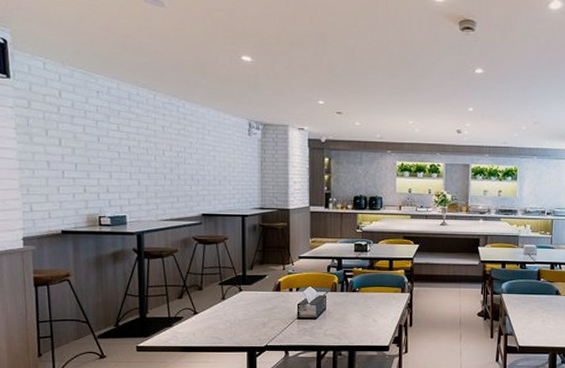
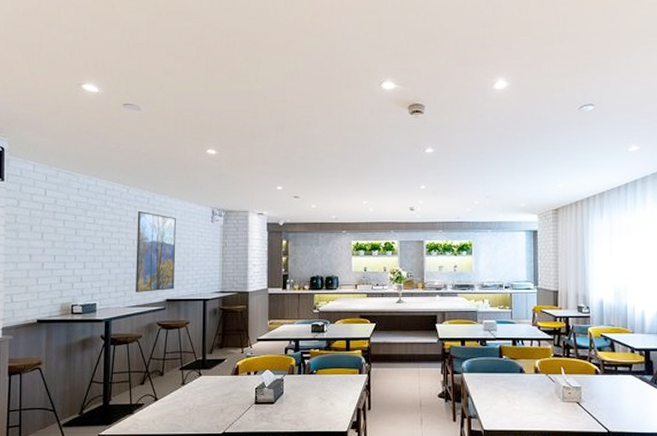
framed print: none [166,119,211,206] -> present [135,210,176,292]

